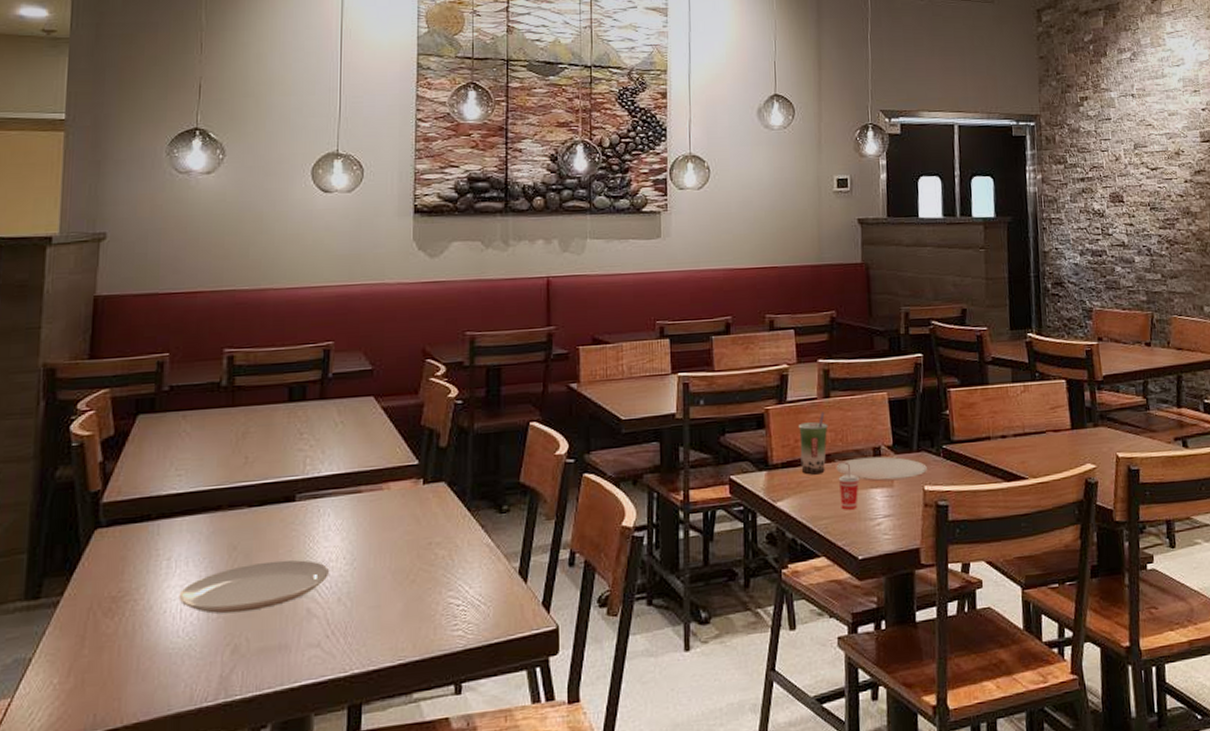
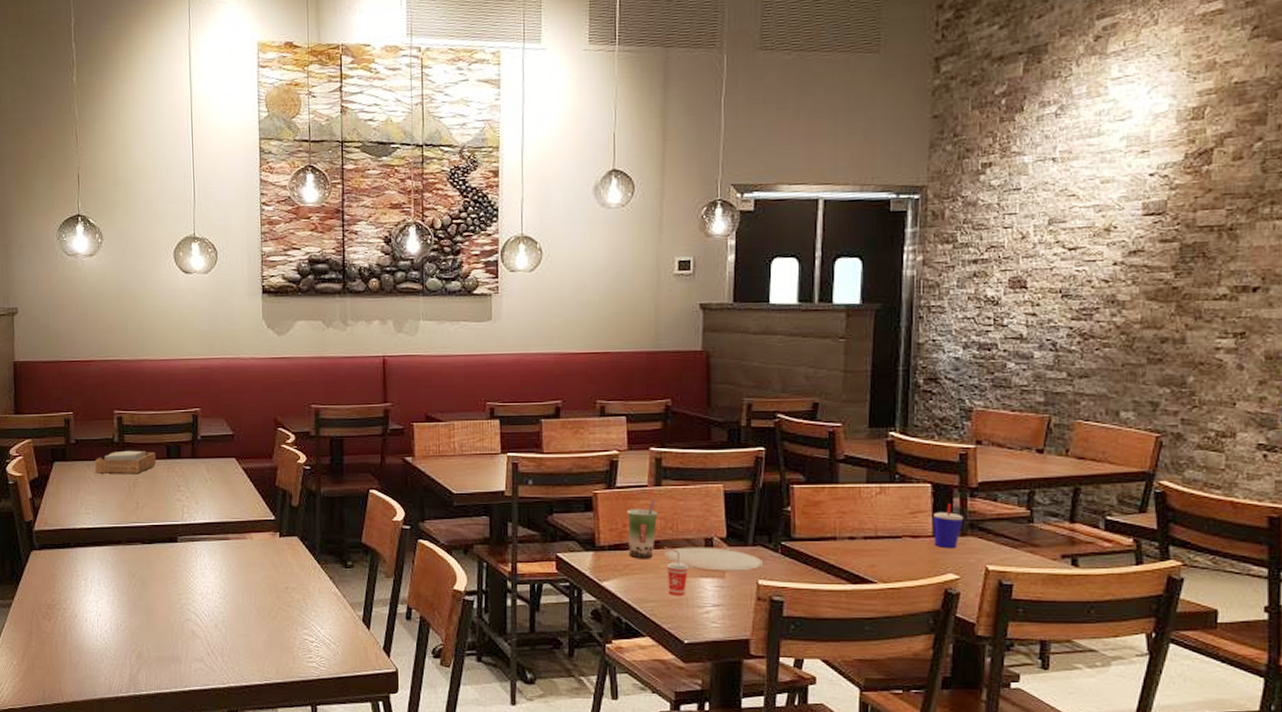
plate: present [179,560,330,614] -> none [95,589,208,627]
napkin holder: none [194,394,275,426] -> present [95,450,157,474]
beverage cup: none [1070,397,1095,440] -> present [934,503,964,549]

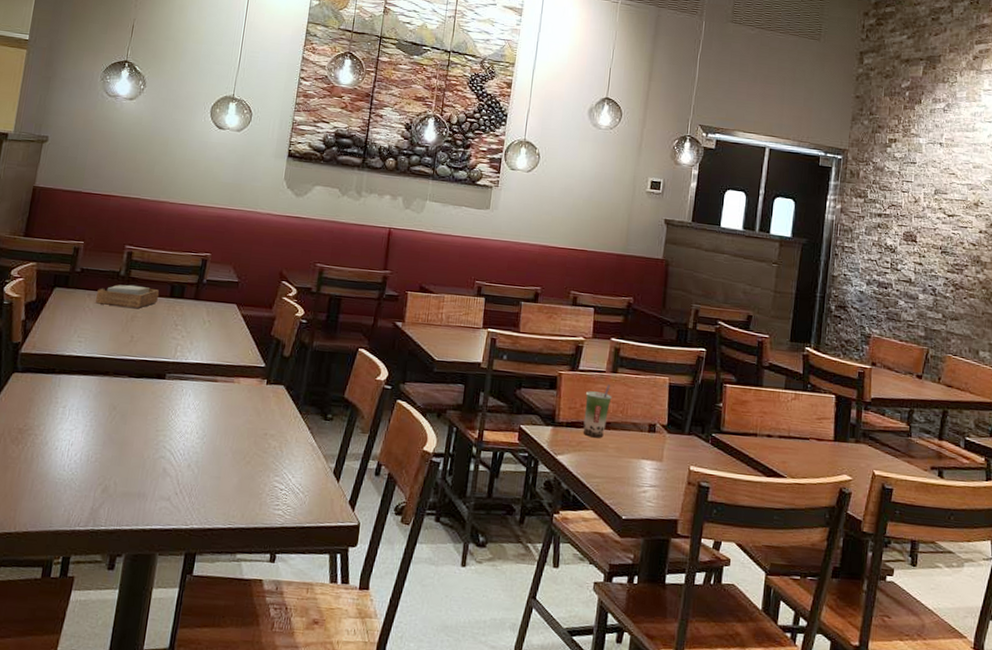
beverage cup: present [663,547,690,596] -> none [613,428,634,475]
plate: present [665,547,762,572] -> none [613,430,695,458]
beverage cup: present [934,503,964,549] -> none [834,413,859,453]

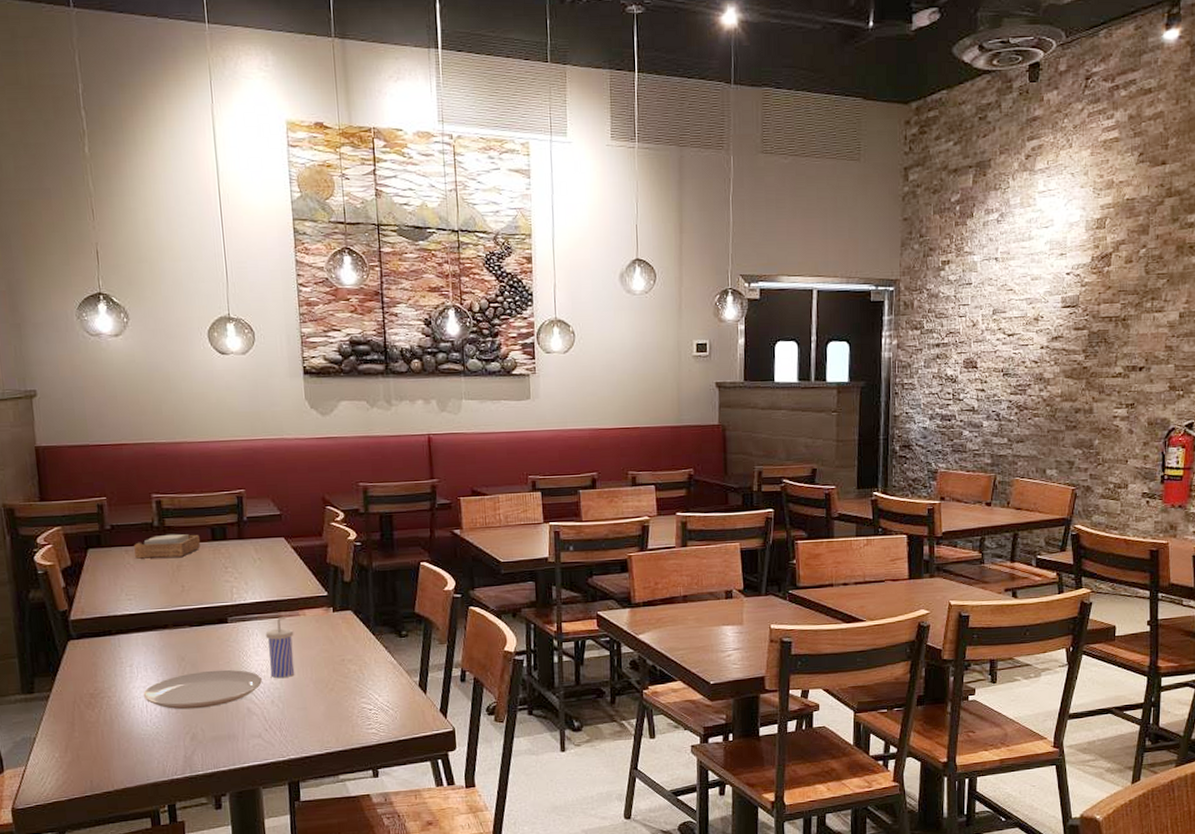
plate: none [68,423,185,461] -> present [143,669,263,710]
beverage cup: none [193,381,226,443] -> present [265,617,295,678]
beverage cup: present [583,384,612,438] -> none [659,559,685,613]

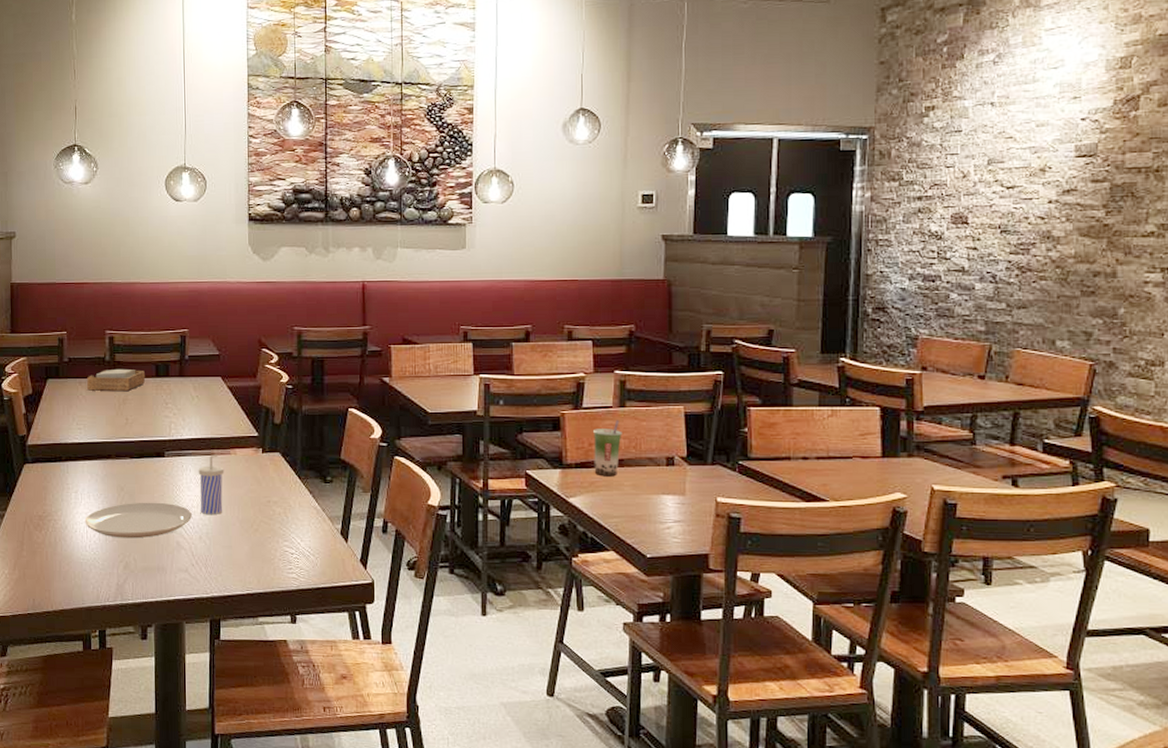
beverage cup: none [659,559,685,613] -> present [594,419,622,477]

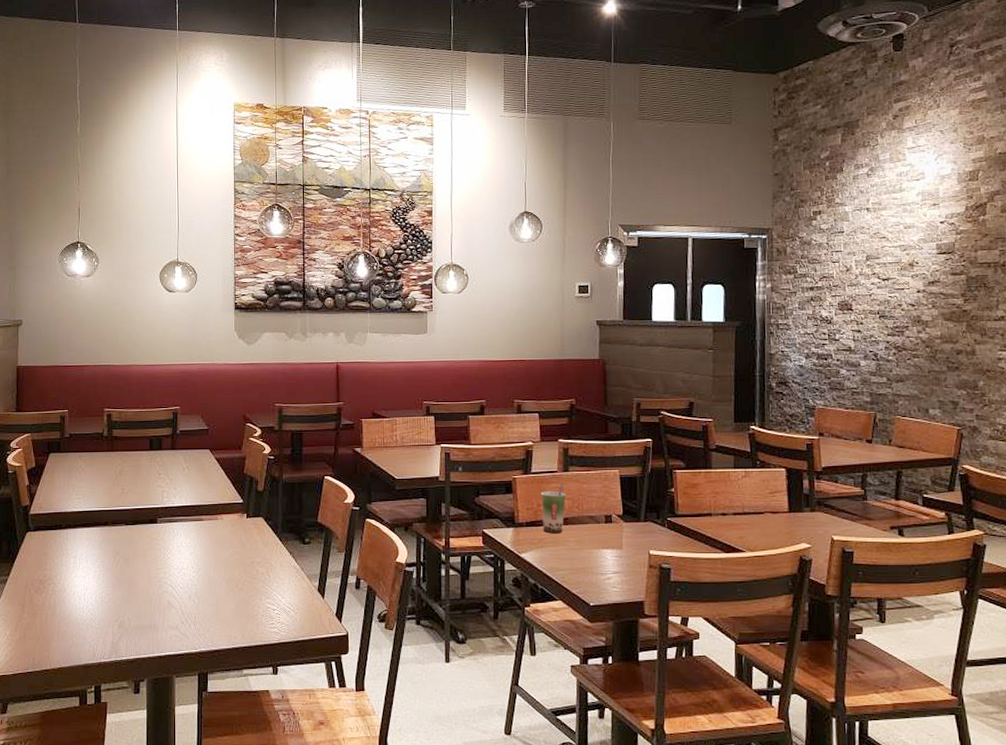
plate: present [85,502,193,539] -> none [82,565,183,599]
napkin holder: present [87,368,146,391] -> none [86,443,141,464]
beverage cup: present [198,454,225,514] -> none [188,520,212,575]

